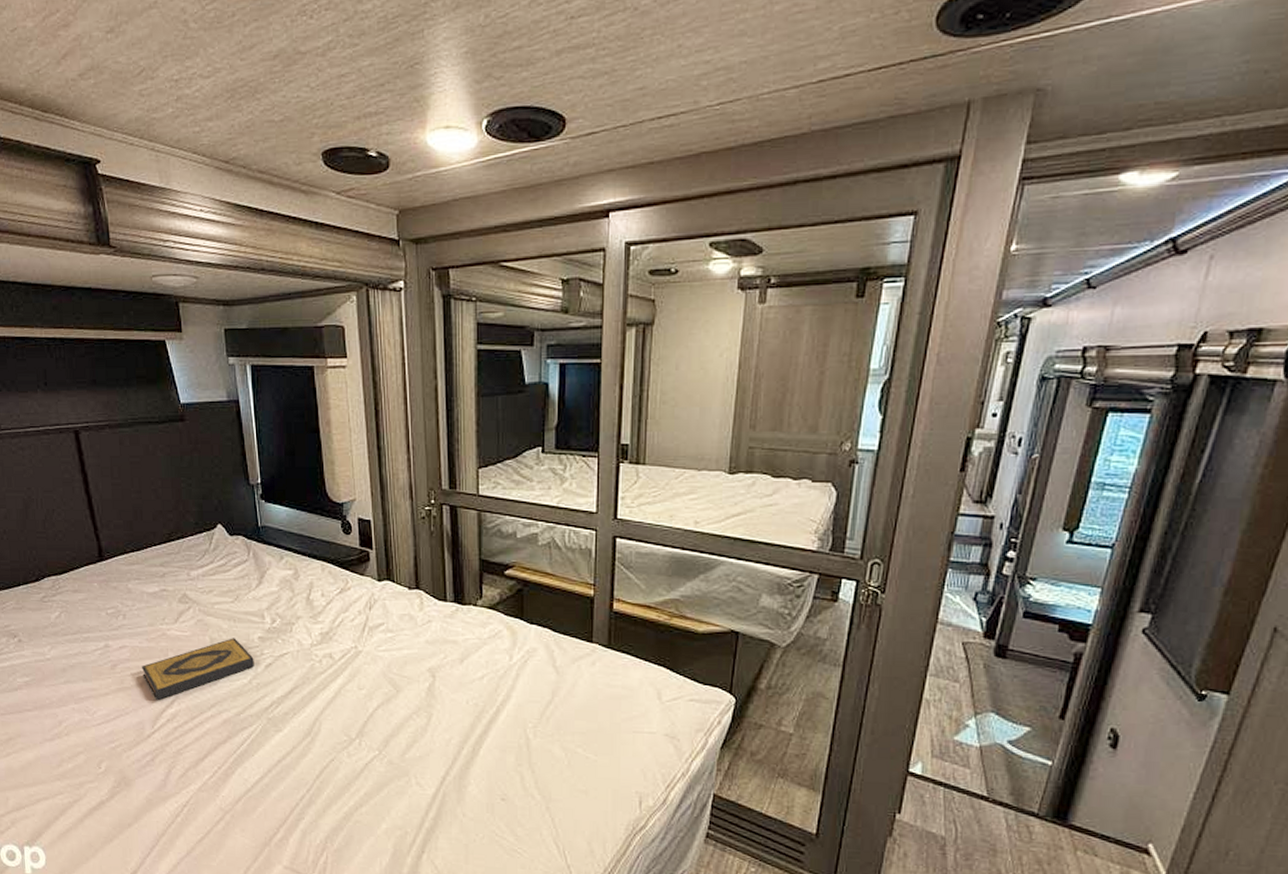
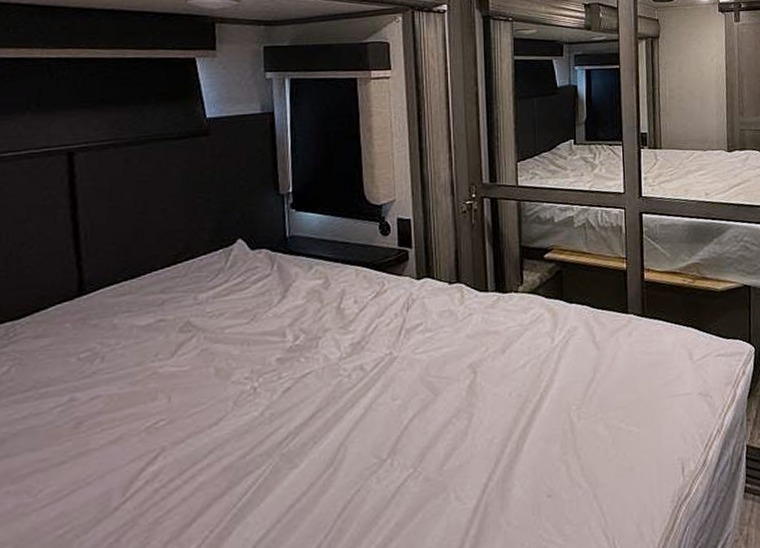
hardback book: present [141,638,254,700] -> none [117,364,269,458]

